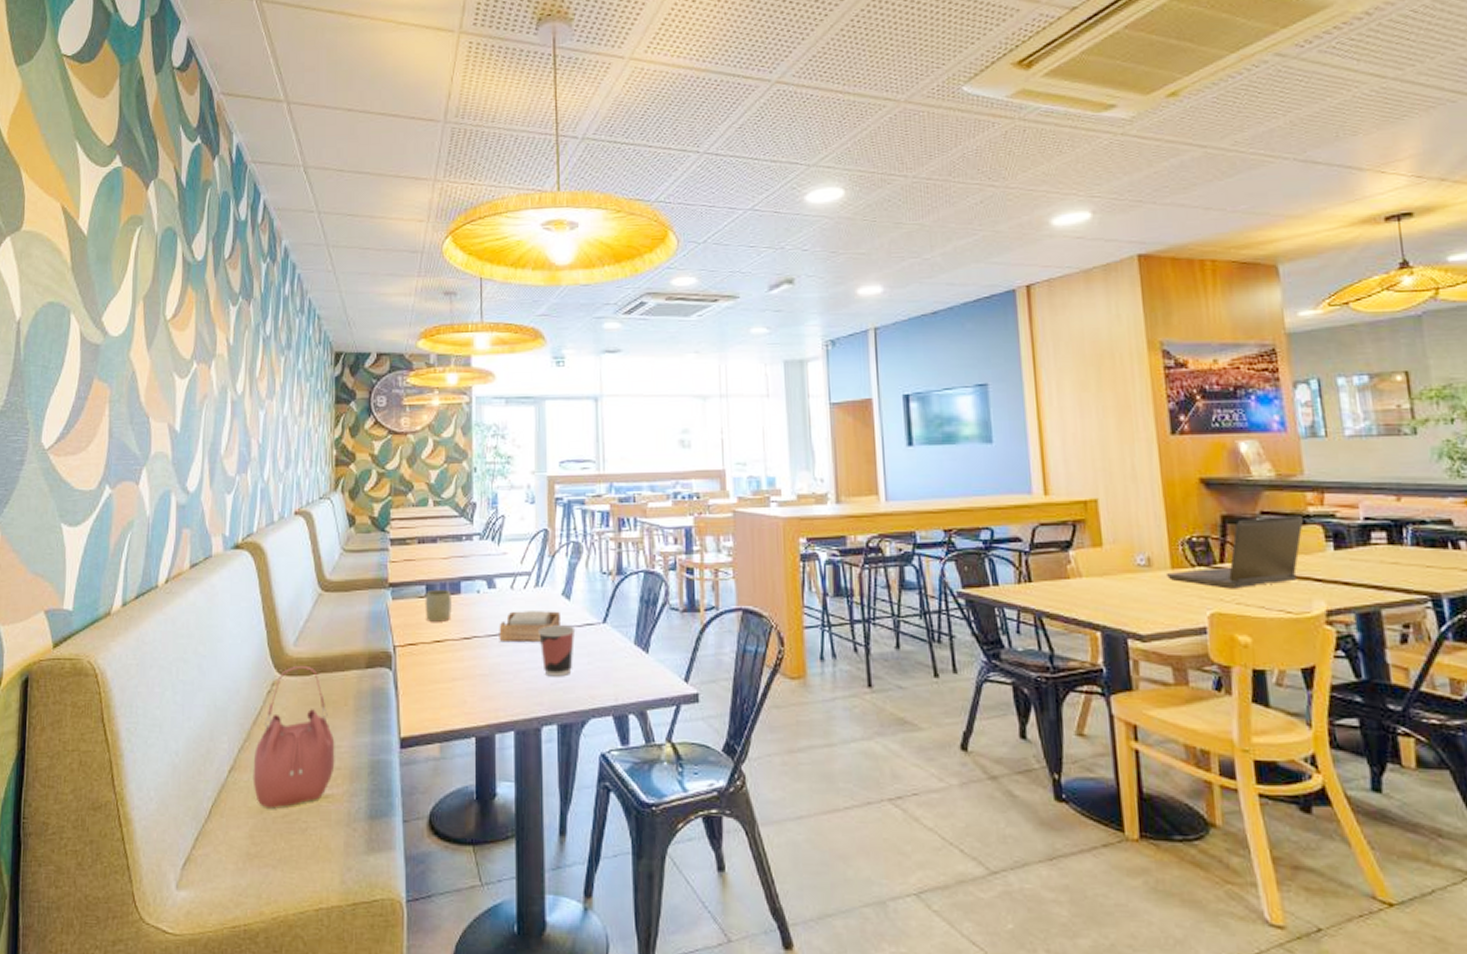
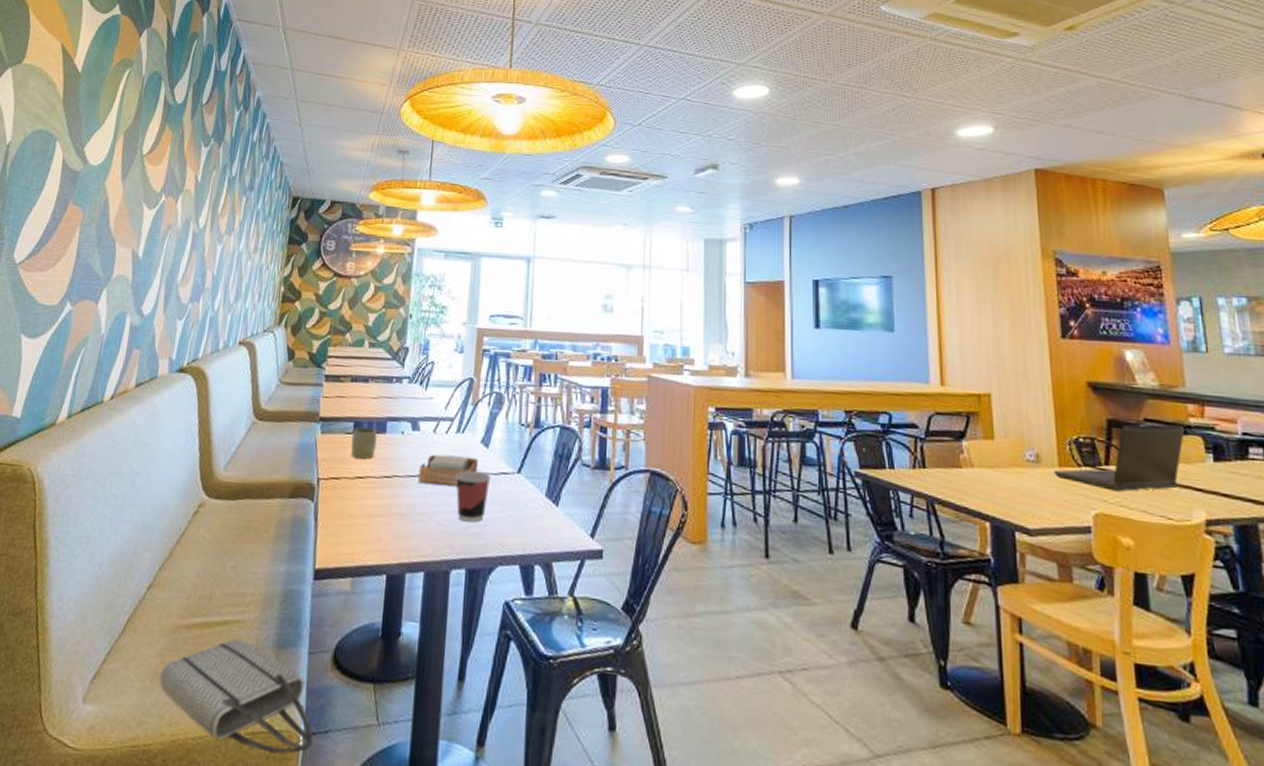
handbag: present [253,665,335,809] -> none [169,489,252,629]
tote bag: none [253,813,416,922] -> present [159,638,313,754]

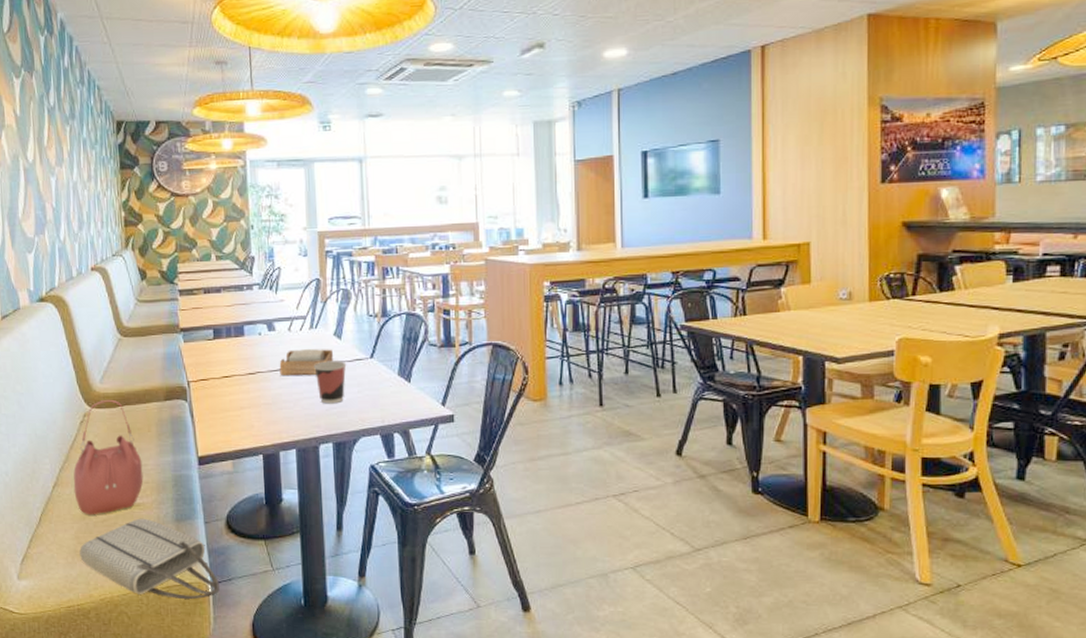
handbag: none [169,489,252,629] -> present [73,399,144,515]
mug: present [350,427,377,459] -> none [213,332,237,360]
laptop computer: present [1053,424,1185,492] -> none [863,252,989,318]

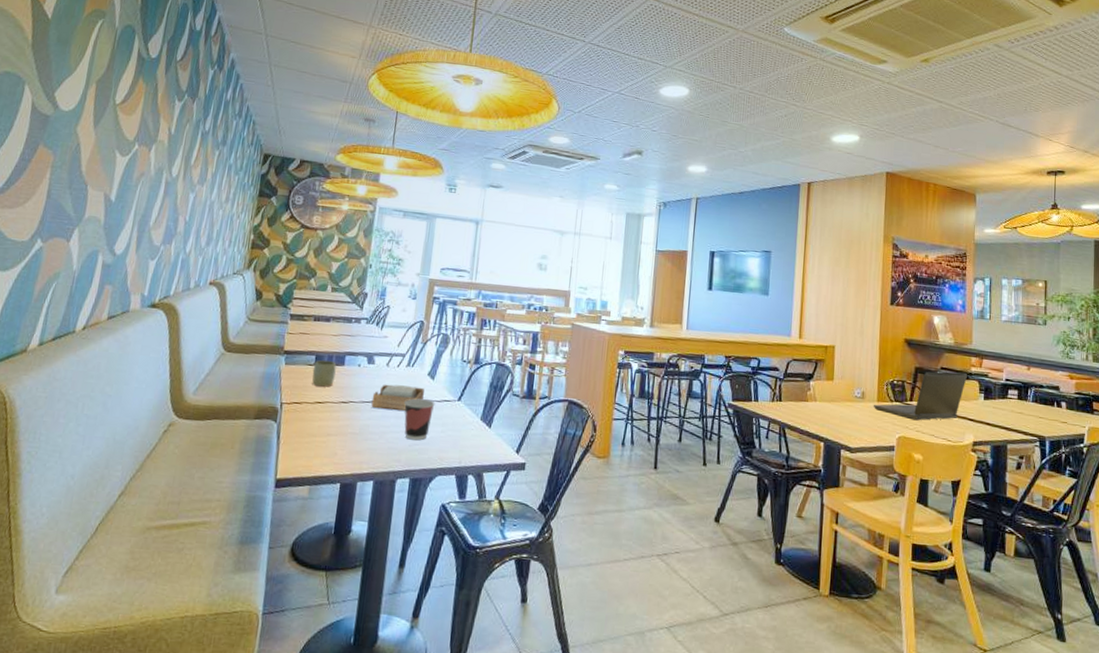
handbag: present [73,399,144,515] -> none [140,411,219,530]
tote bag: present [79,518,220,600] -> none [130,537,271,630]
mug: none [213,332,237,360] -> present [312,360,337,387]
laptop computer: none [863,252,989,318] -> present [873,371,967,421]

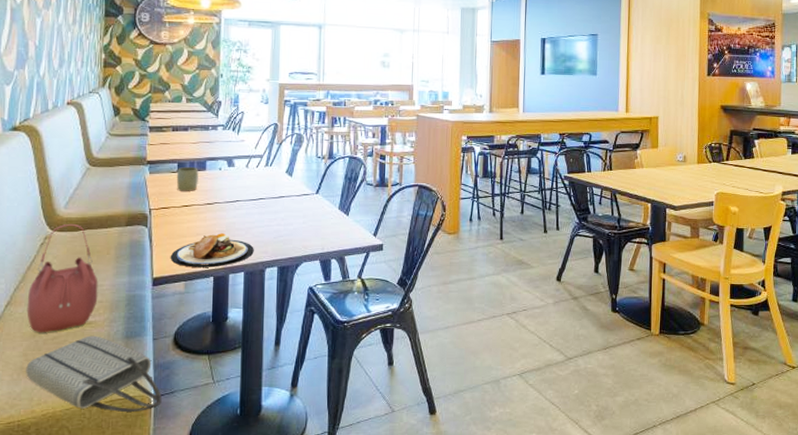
tote bag: none [130,537,271,630] -> present [26,335,162,413]
handbag: none [140,411,219,530] -> present [27,223,98,333]
plate: none [297,435,387,473] -> present [171,233,254,267]
napkin holder: present [371,384,425,411] -> none [235,184,284,207]
cup: present [404,398,435,441] -> none [266,195,295,233]
laptop computer: present [873,371,967,421] -> none [693,131,776,177]

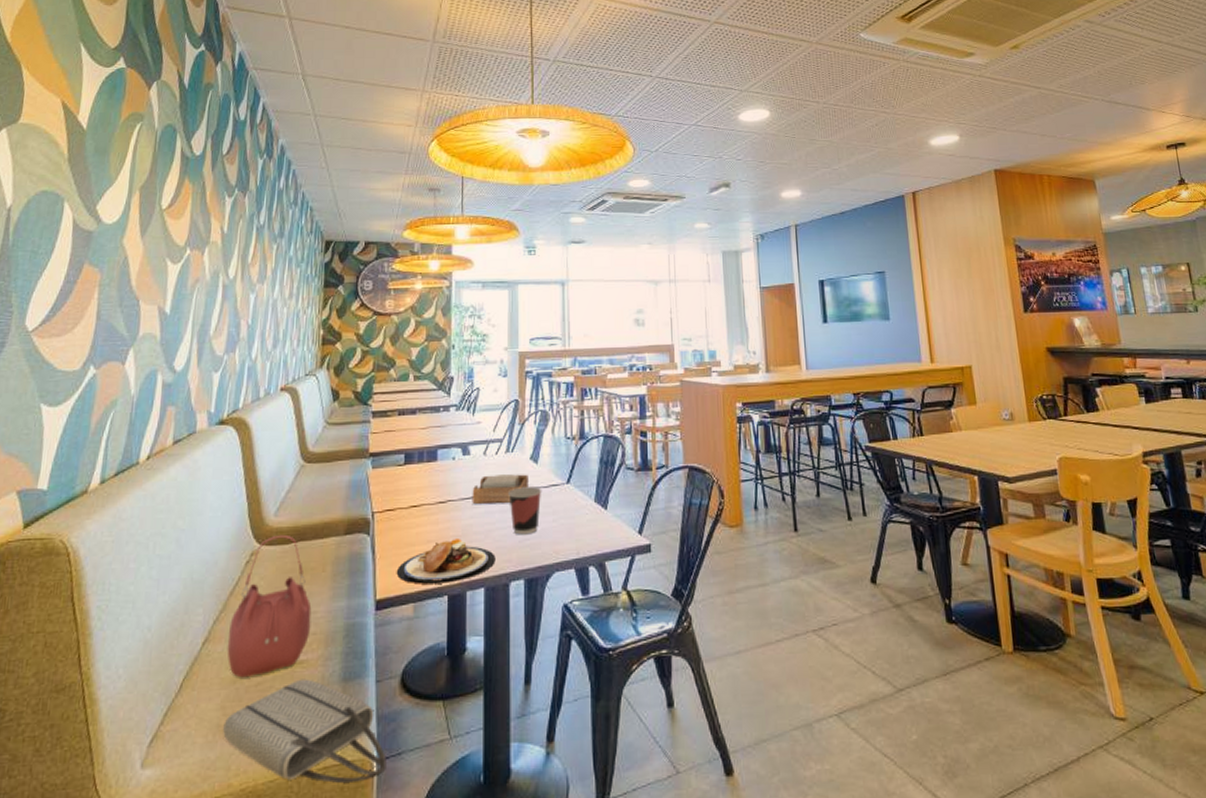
mug: present [176,166,198,191] -> none [403,457,429,488]
napkin holder: none [235,184,284,207] -> present [472,474,528,504]
cup: none [266,195,295,233] -> present [509,487,542,535]

